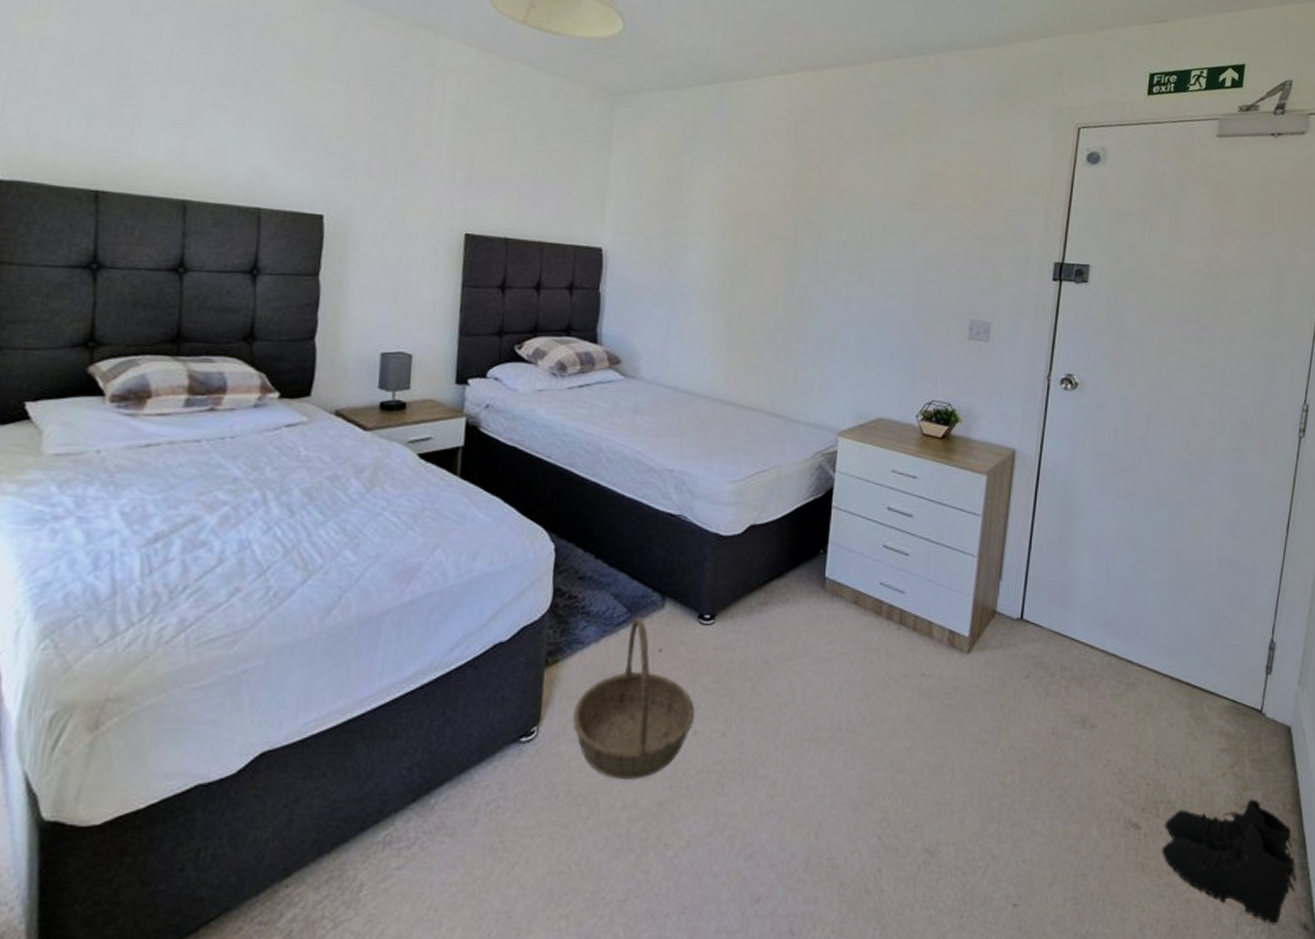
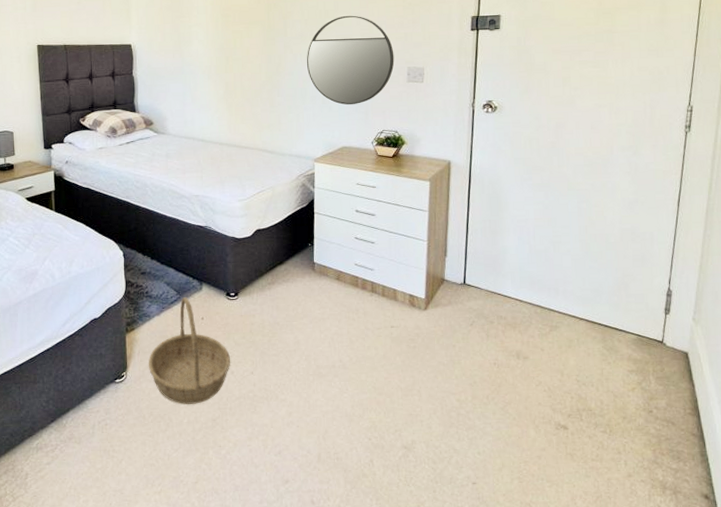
home mirror: none [840,242,955,363] -> present [307,15,395,105]
boots: present [1162,798,1297,924] -> none [586,406,698,495]

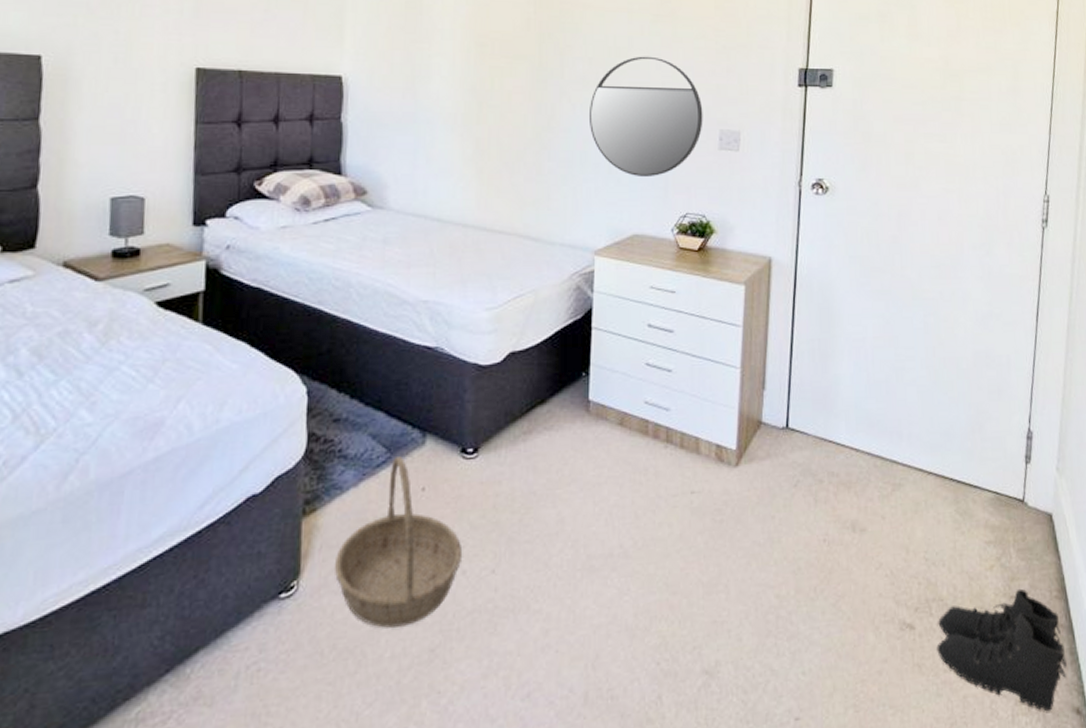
boots: none [586,406,698,495] -> present [937,588,1067,712]

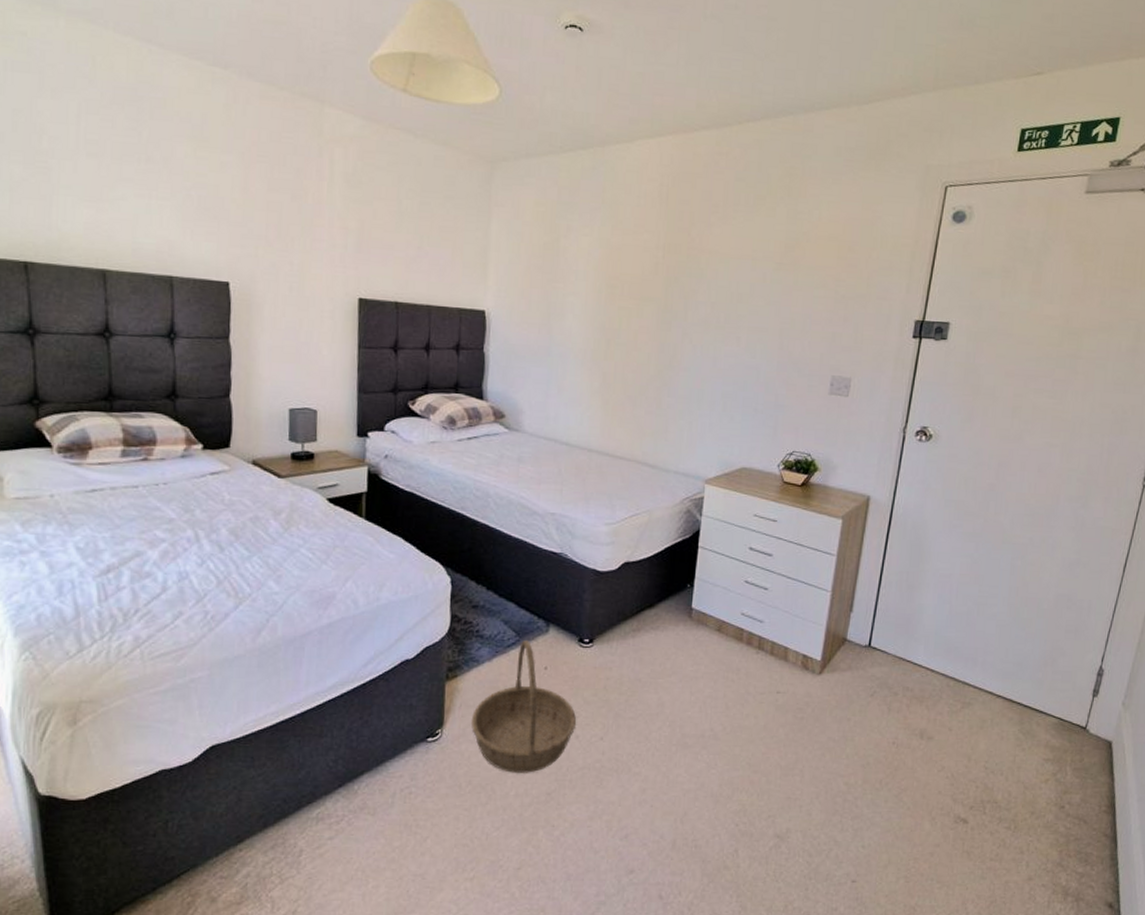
home mirror: present [590,56,703,178] -> none [708,302,817,417]
boots: present [937,588,1067,712] -> none [986,801,1106,903]

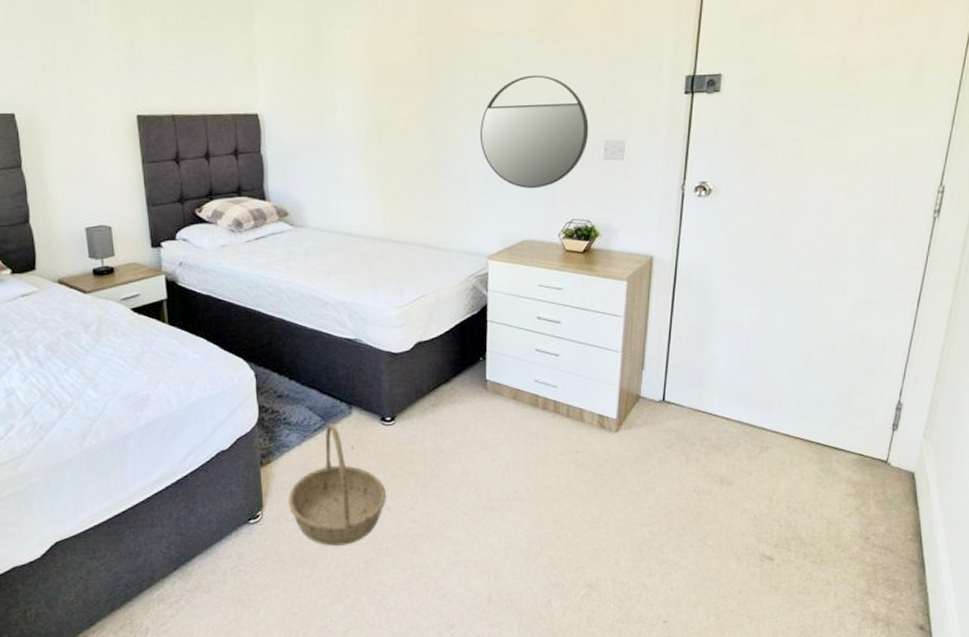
home mirror: none [708,302,817,417] -> present [480,75,589,189]

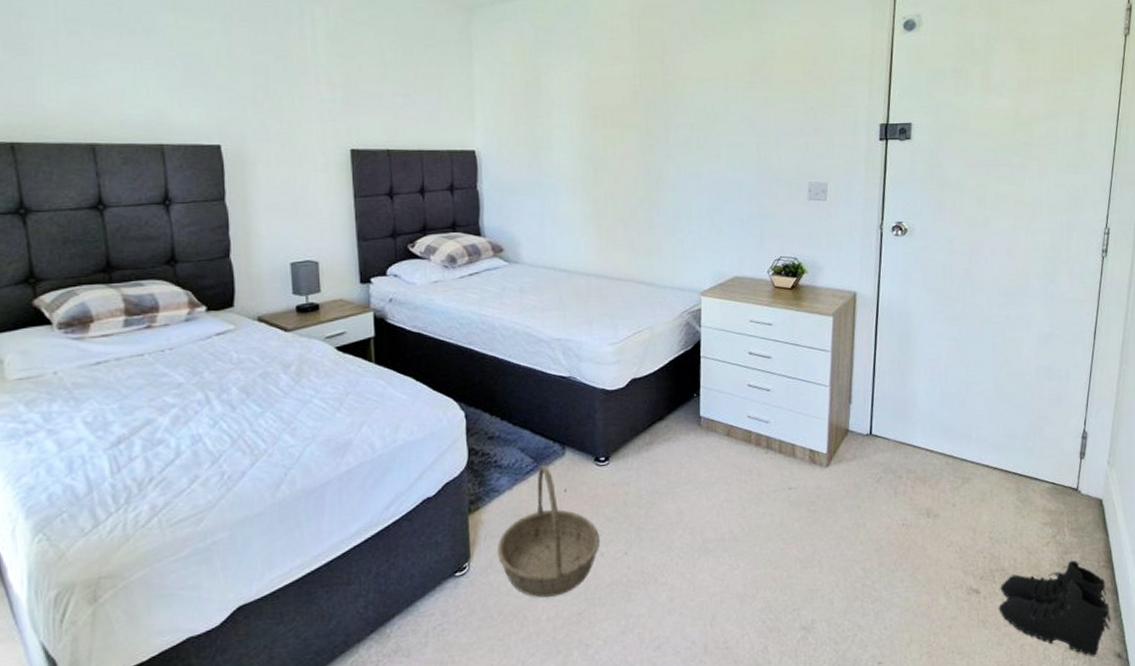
home mirror: present [480,75,589,189] -> none [692,119,794,228]
boots: none [793,532,915,627] -> present [999,560,1111,656]

